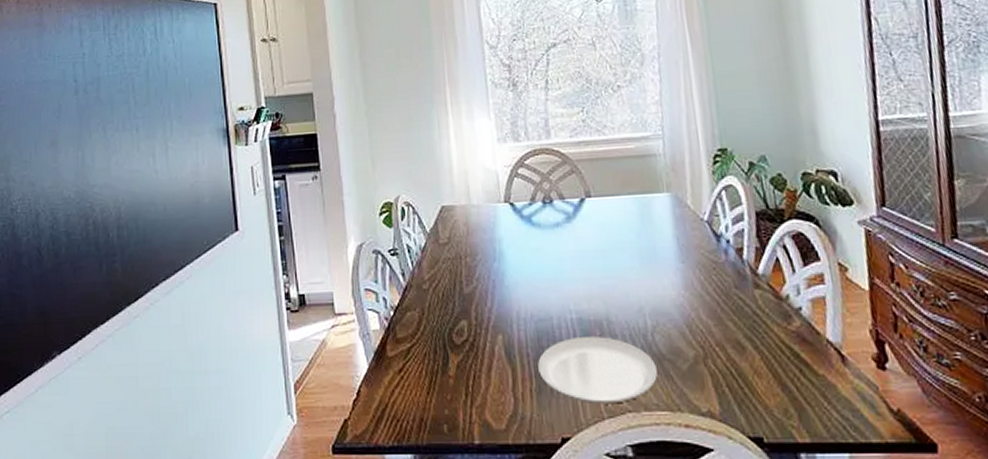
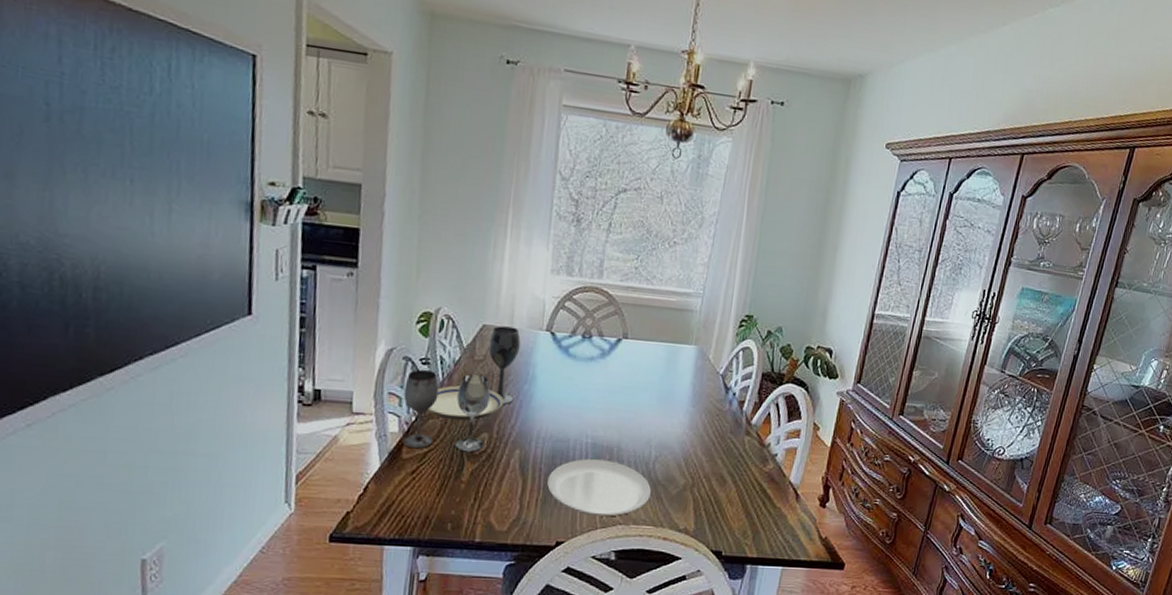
wineglass: none [378,259,464,345] -> present [403,369,491,453]
plate: none [403,273,476,310] -> present [427,385,504,421]
wine glass: none [449,204,486,287] -> present [488,325,521,405]

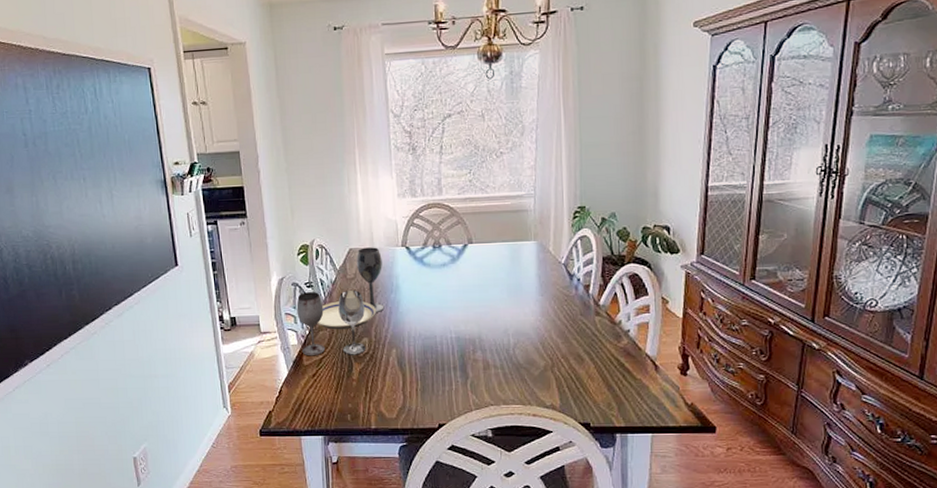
plate: present [547,459,651,517] -> none [423,351,515,400]

